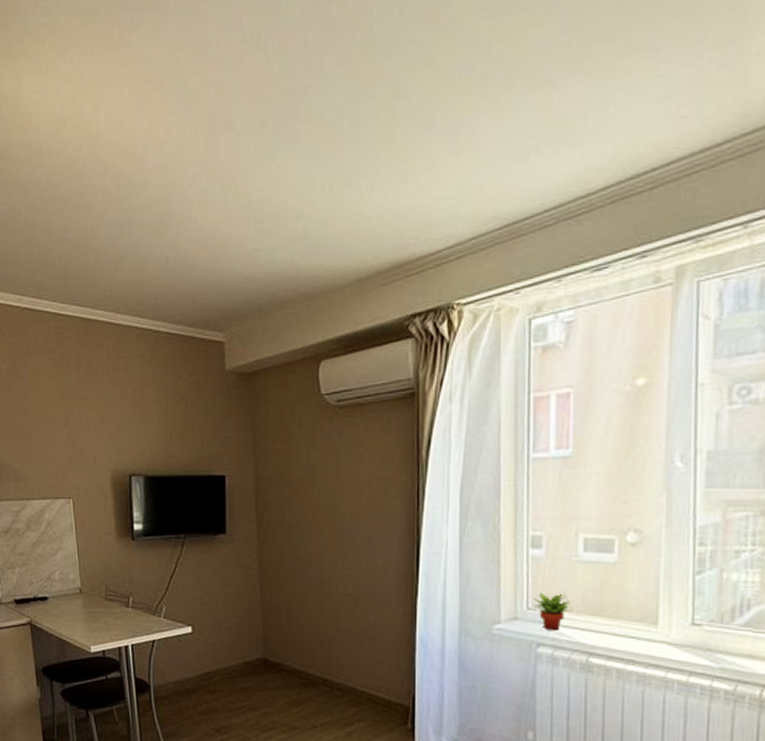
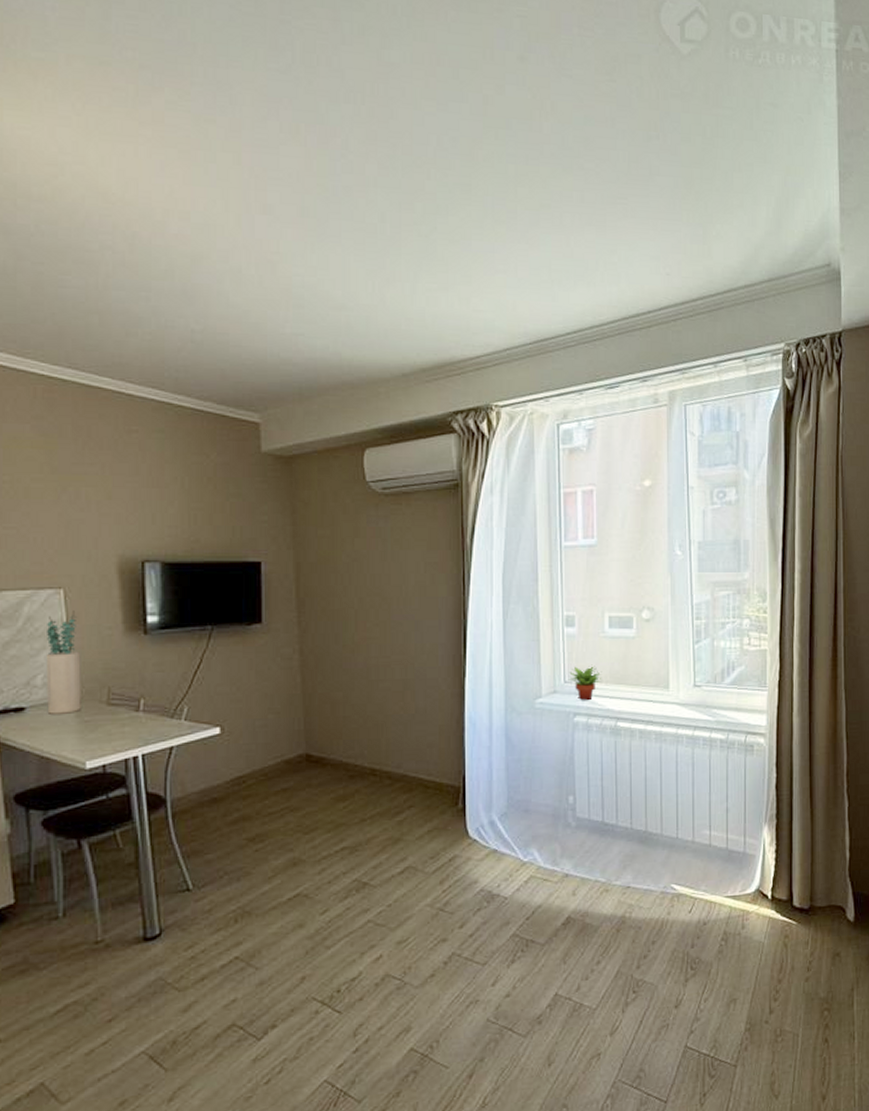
vase: none [61,517,87,606] -> present [45,610,81,716]

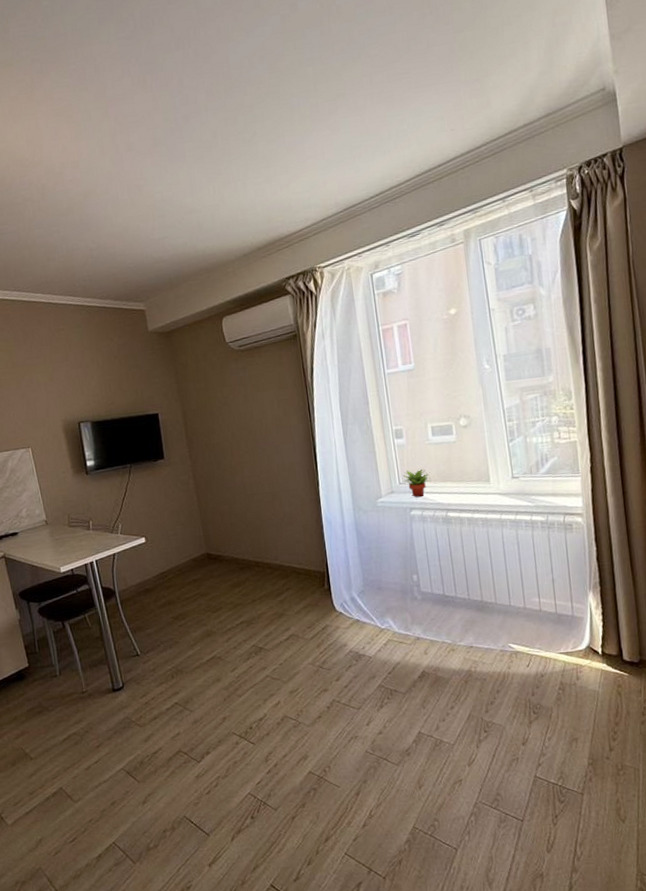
vase: present [45,610,81,716] -> none [24,462,53,537]

